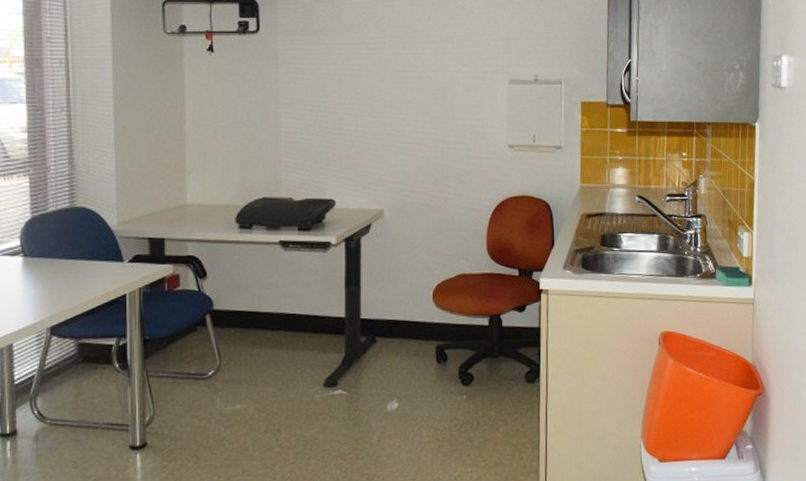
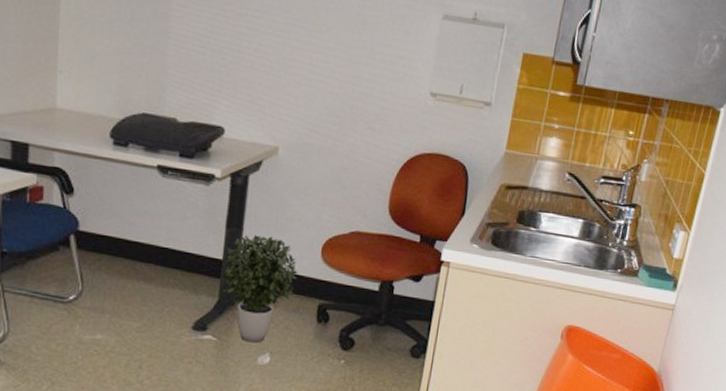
potted plant: none [346,289,414,392] -> present [222,235,298,343]

